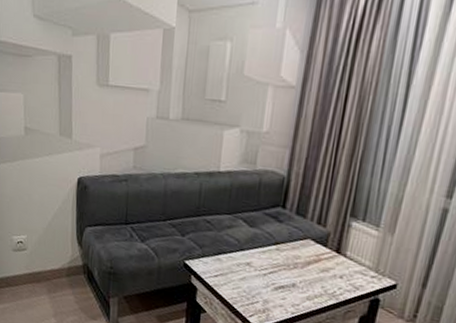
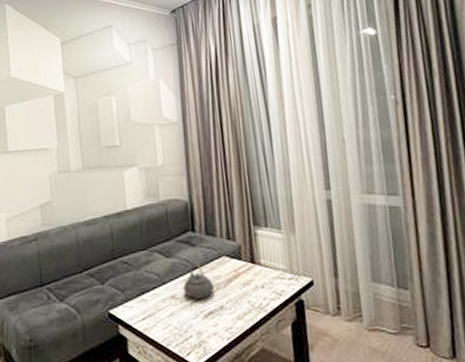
teapot: none [260,237,292,273] -> present [183,261,215,299]

